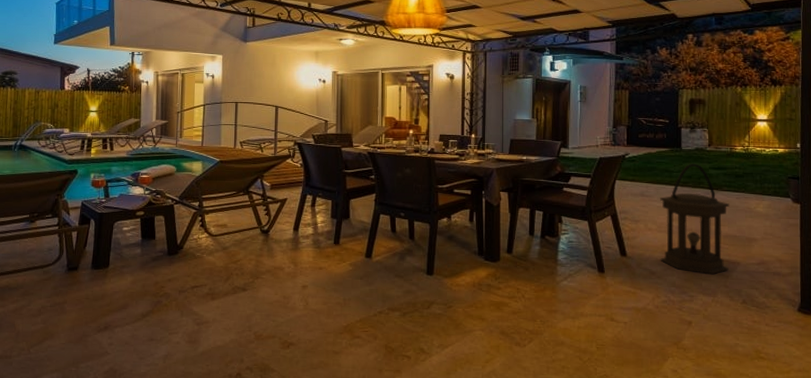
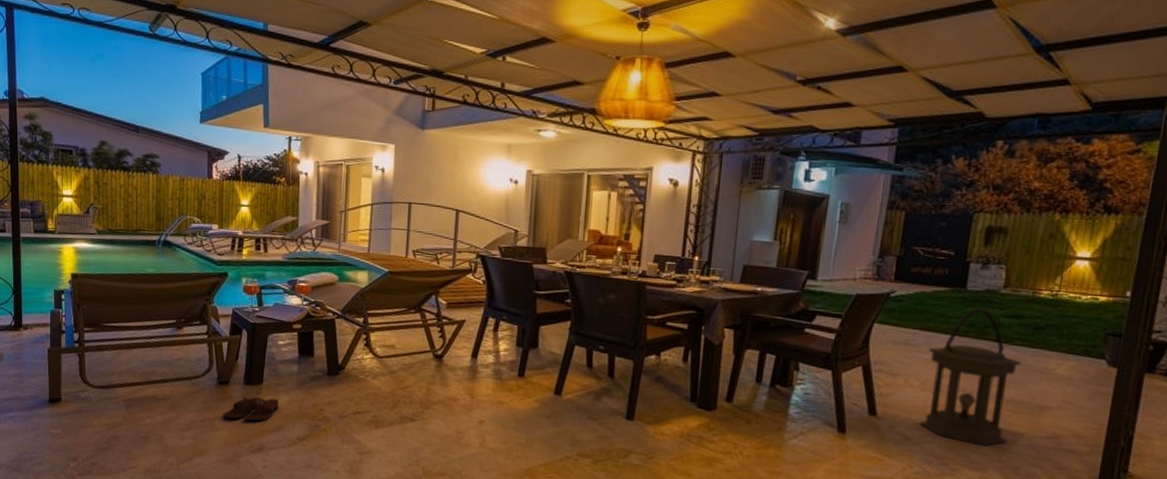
flip-flop: none [71,279,125,302] -> present [222,396,280,421]

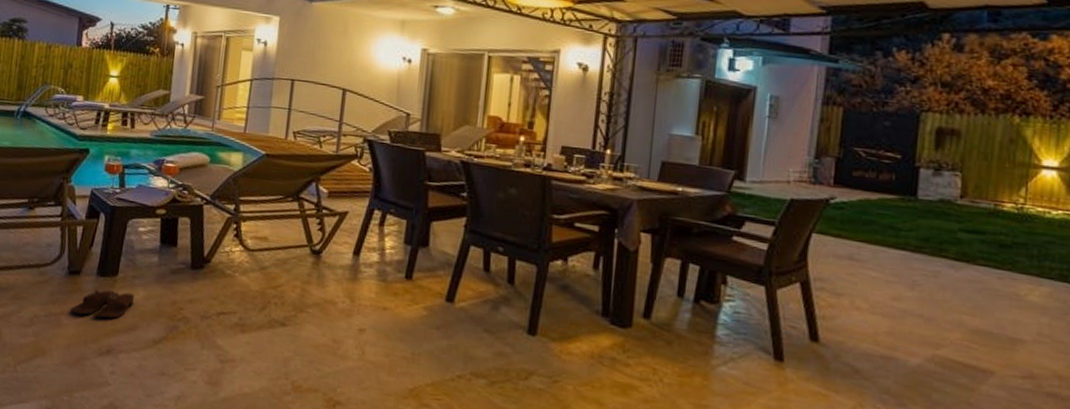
lantern: present [919,308,1021,447] -> none [869,220,986,385]

